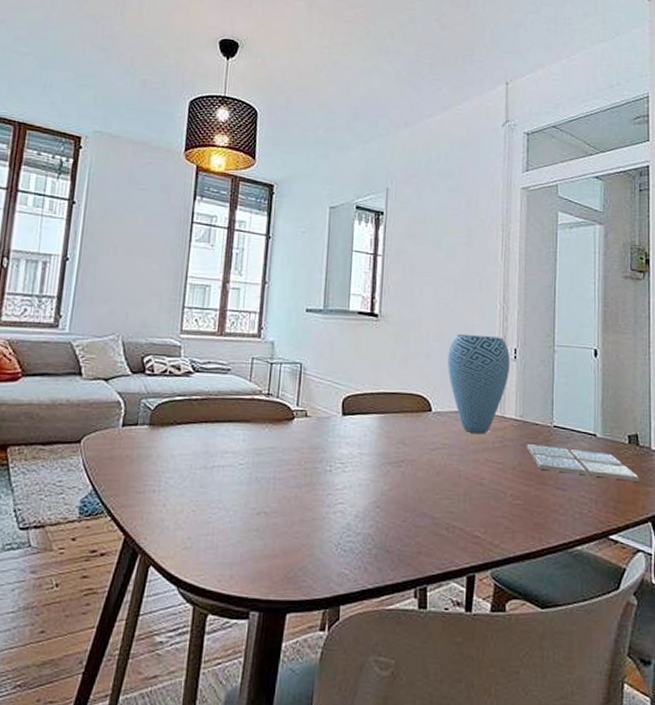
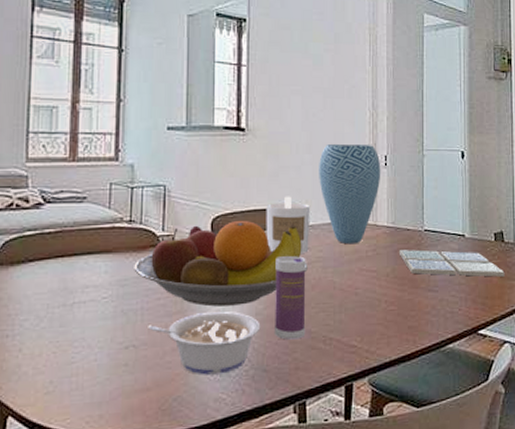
fruit bowl: none [269,402,433,484] -> present [134,221,308,307]
legume: none [279,488,384,550] -> present [148,312,259,375]
candle: none [394,381,439,439] -> present [266,196,311,253]
beverage can: none [399,440,432,524] -> present [275,256,306,340]

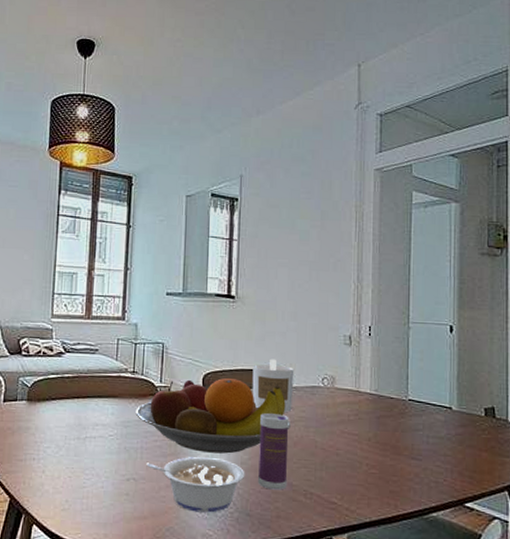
vase: present [319,143,381,245] -> none [303,312,365,408]
drink coaster: present [400,250,505,277] -> none [382,417,496,452]

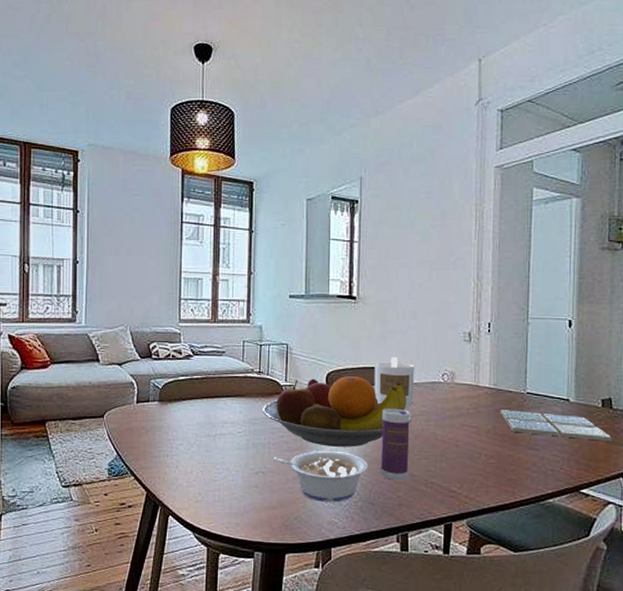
drink coaster: none [382,417,496,452] -> present [501,410,612,441]

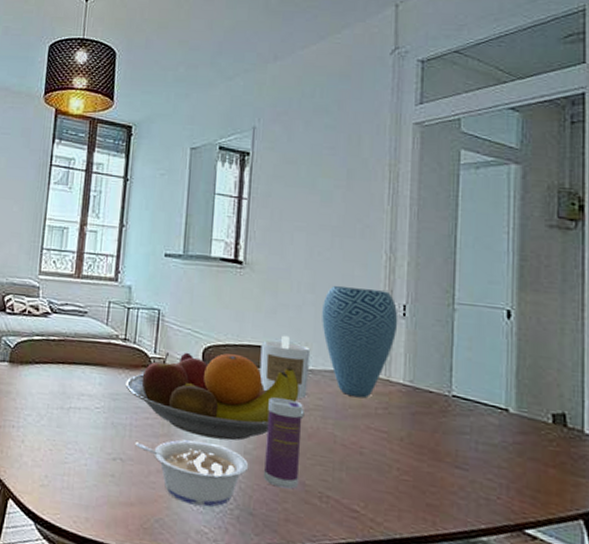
vase: none [423,311,485,402] -> present [322,285,398,398]
drink coaster: present [501,410,612,441] -> none [418,414,567,470]

